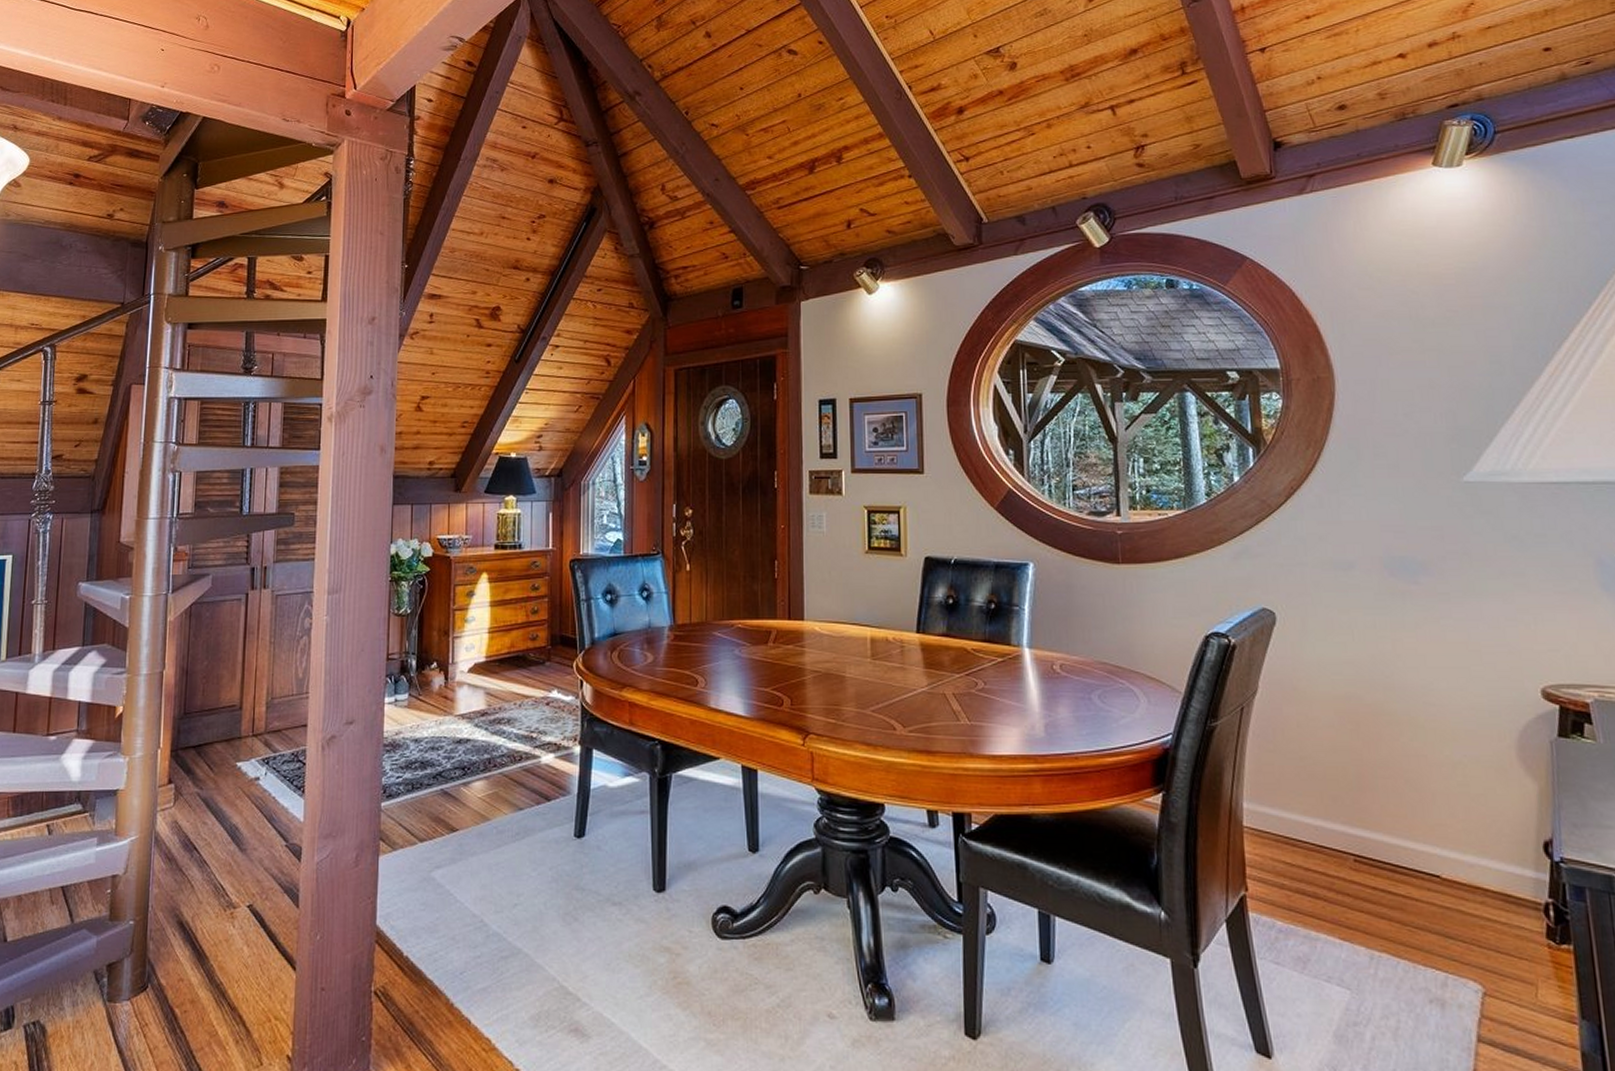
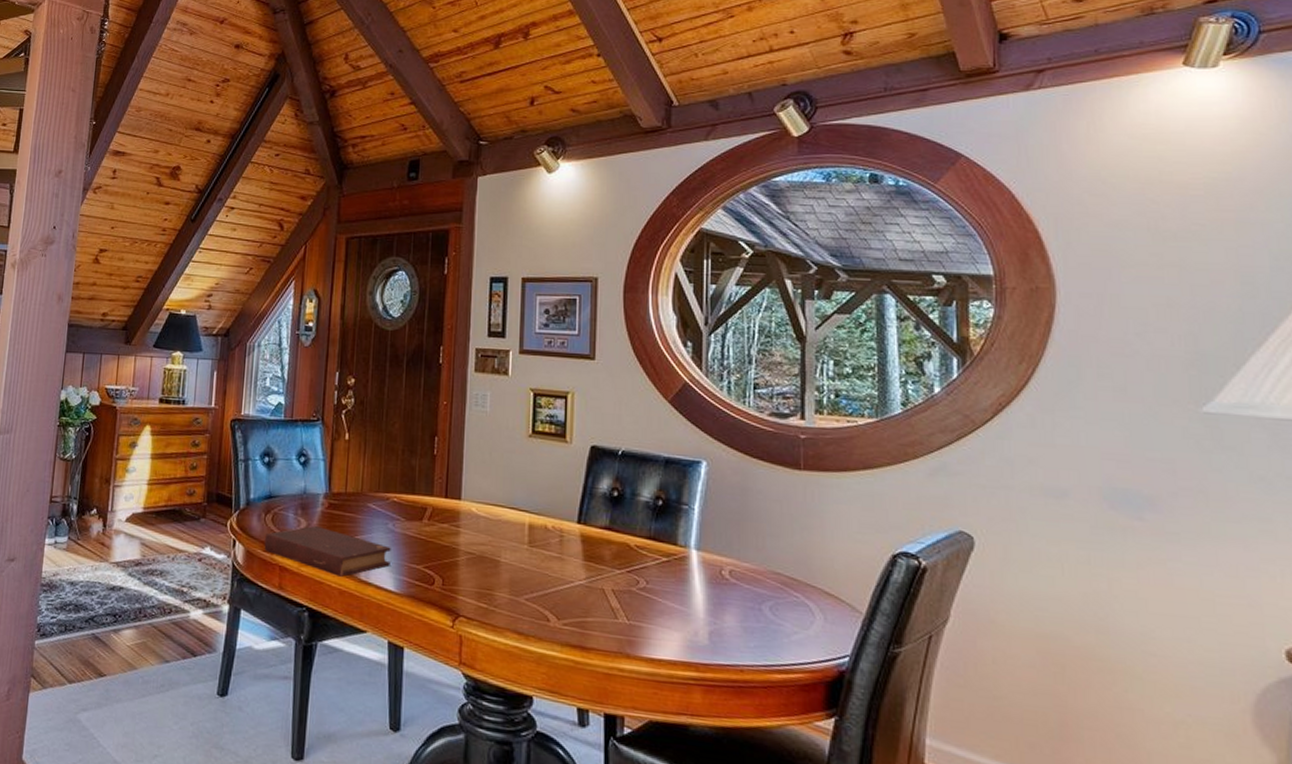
book: none [612,659,739,706] -> present [264,526,391,577]

